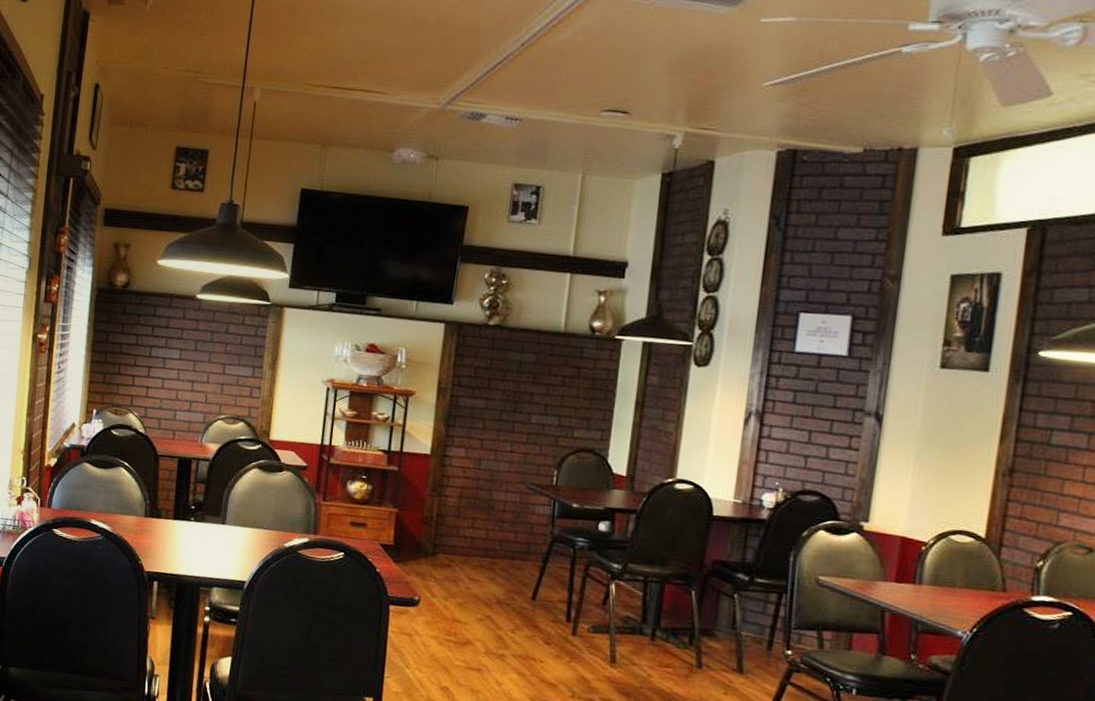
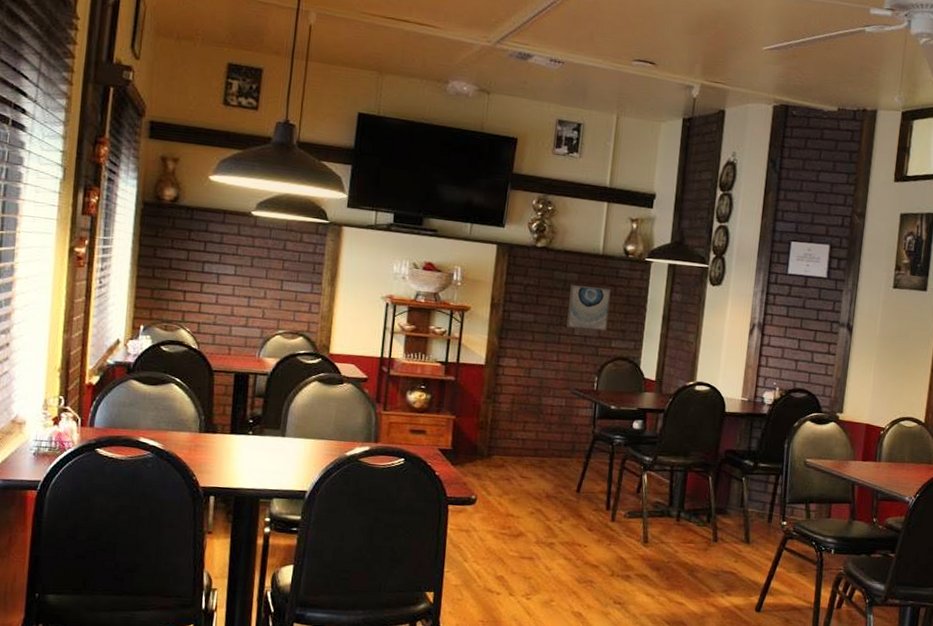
wall art: none [522,367,574,419] -> present [566,285,611,332]

